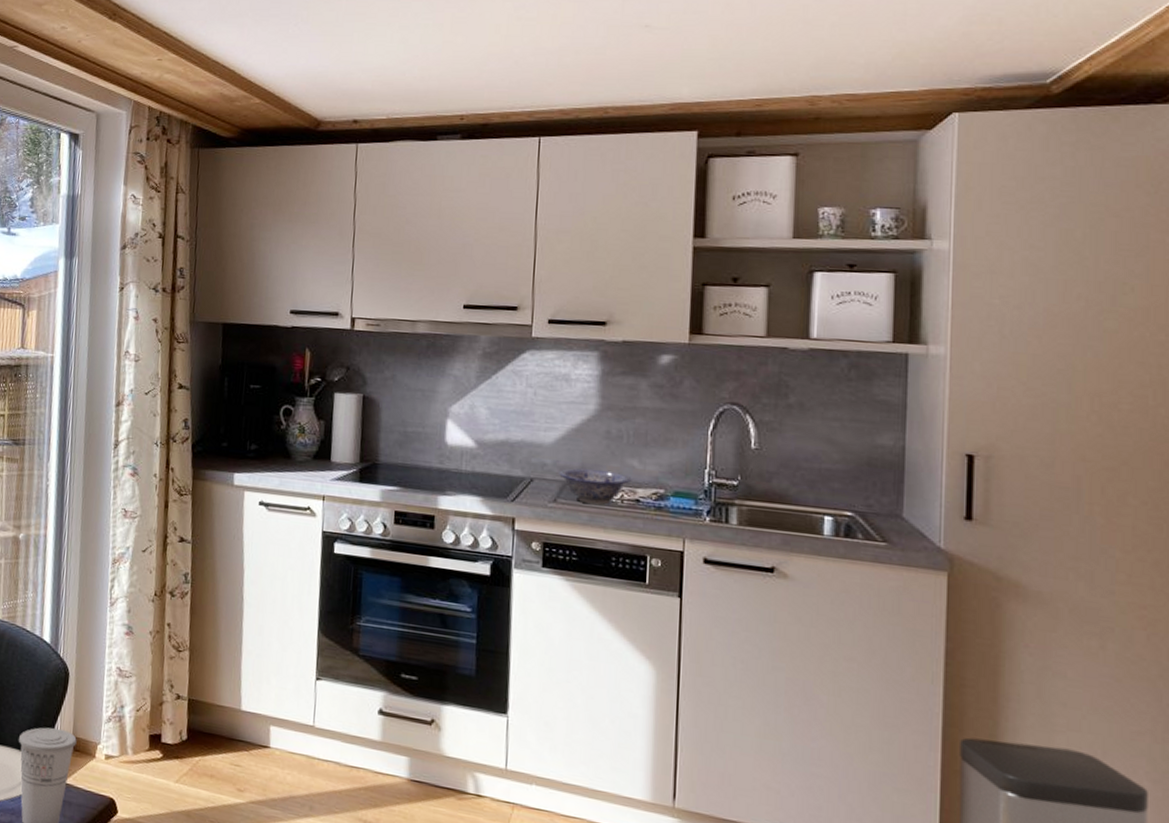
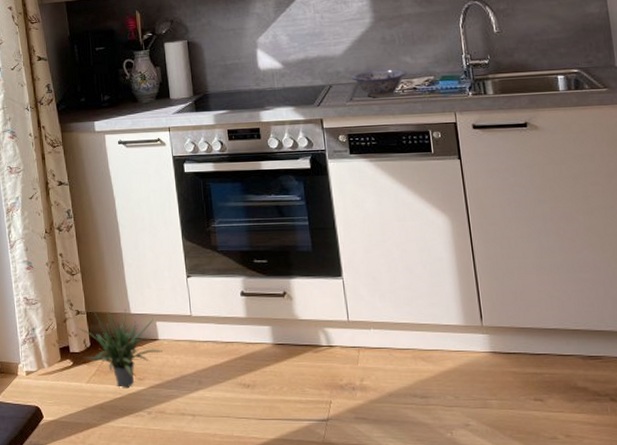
potted plant: none [176,691,272,797] -> present [79,305,162,387]

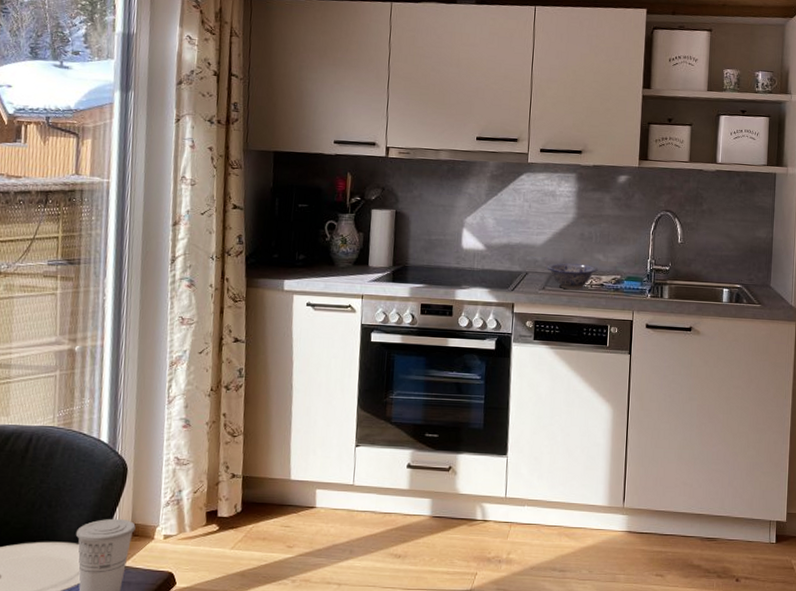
potted plant: present [79,305,162,387] -> none [231,469,318,555]

